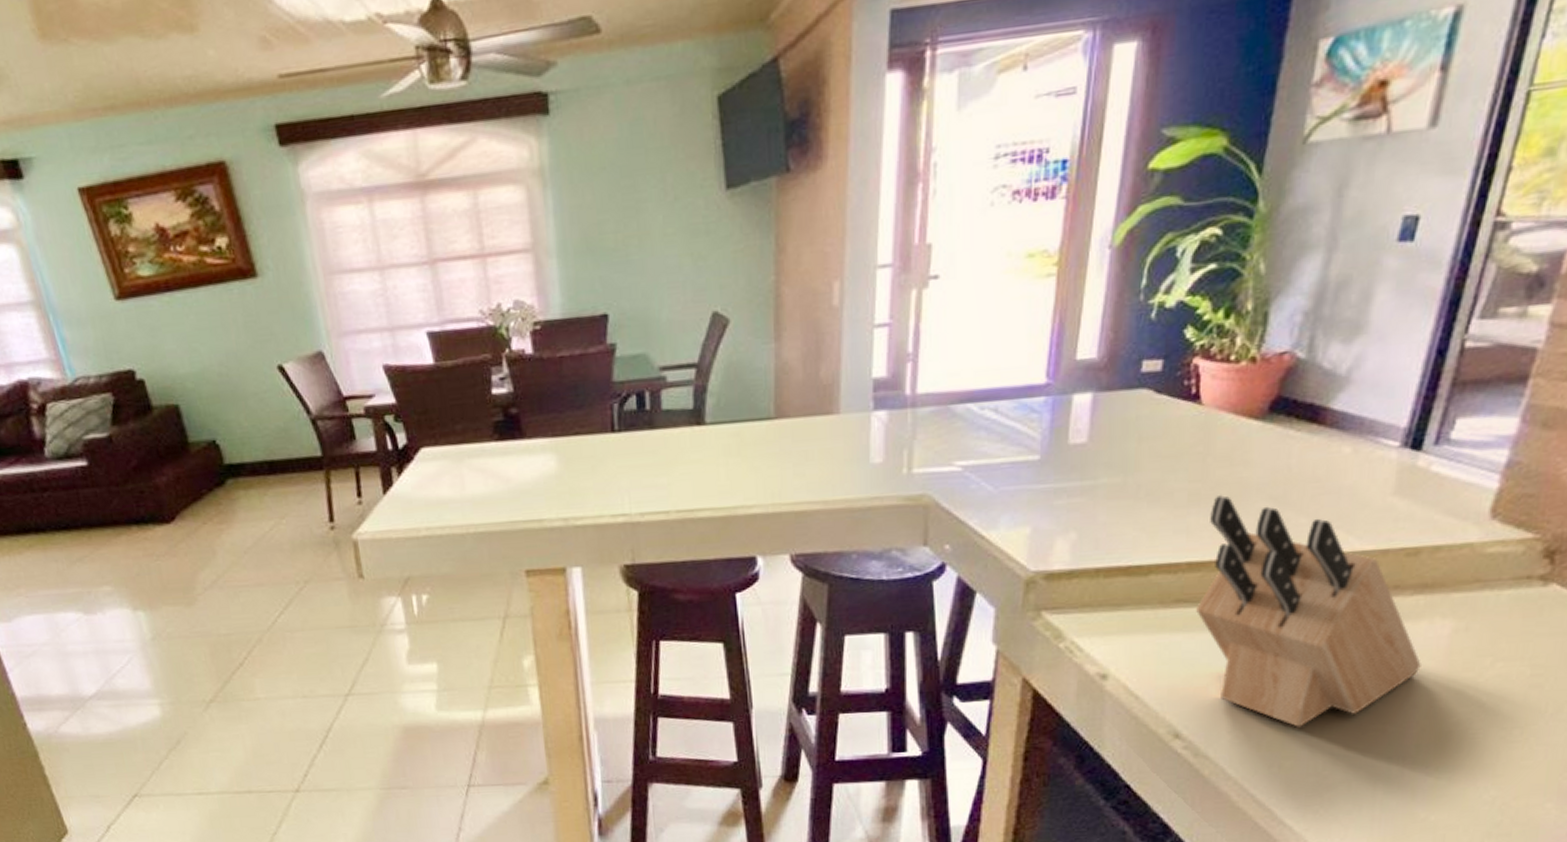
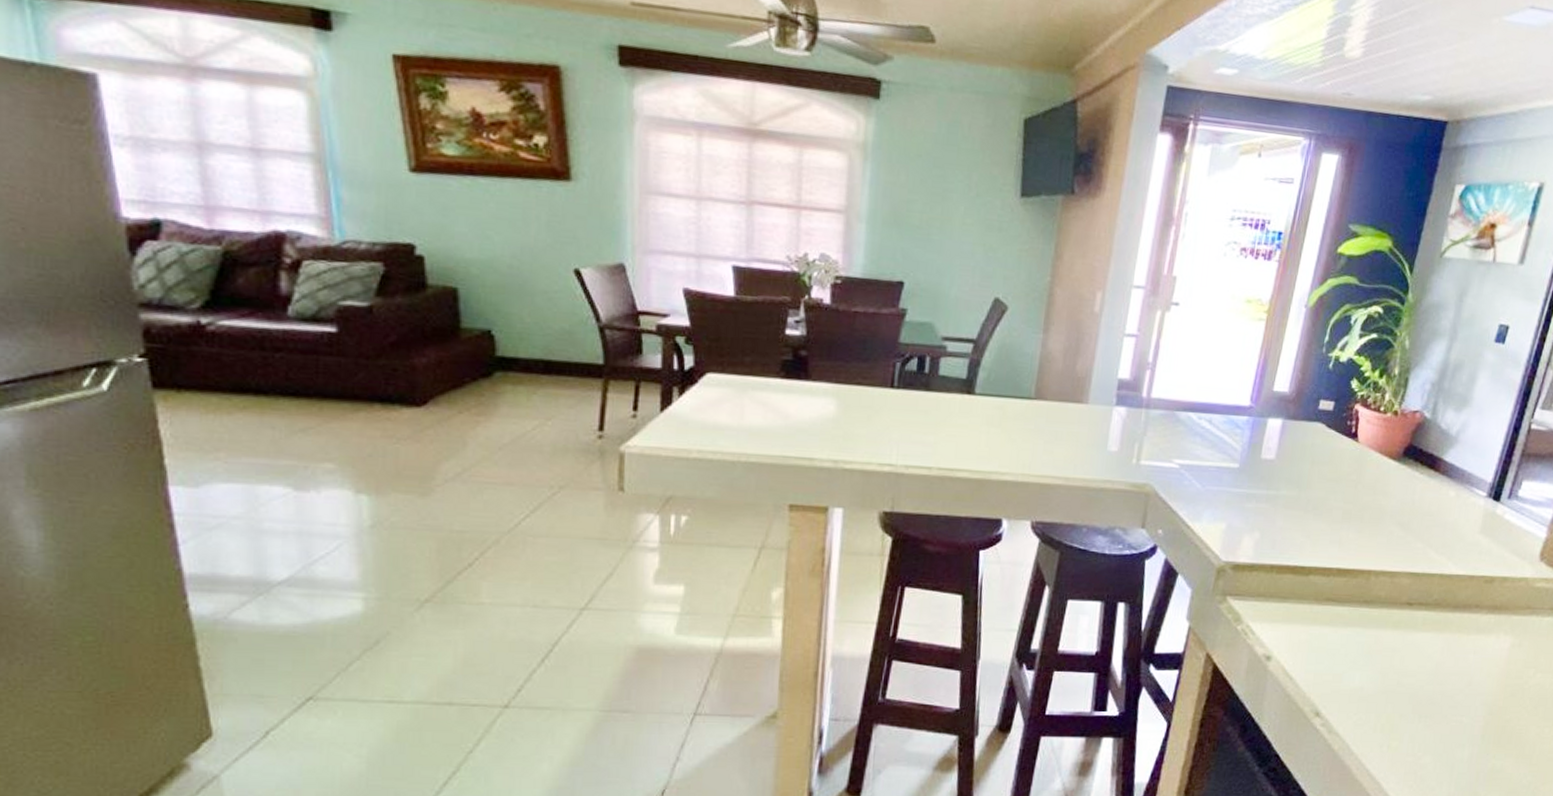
knife block: present [1196,495,1421,727] -> none [1340,517,1489,714]

